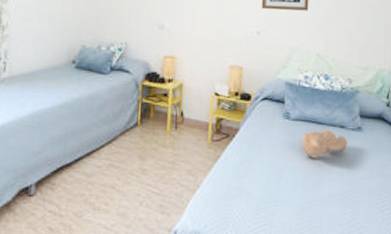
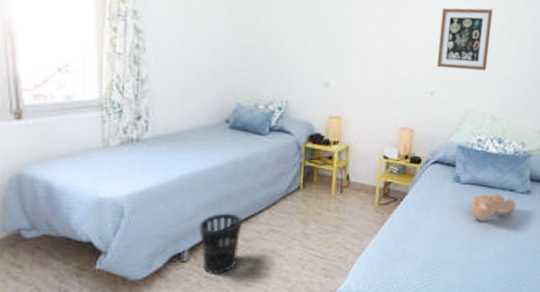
wastebasket: none [45,148,85,209] -> present [199,213,243,274]

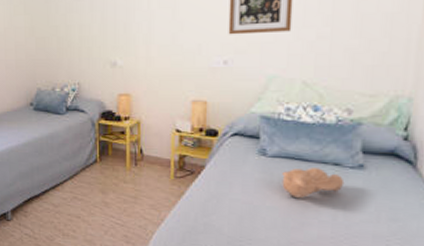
wastebasket: present [199,213,243,274] -> none [17,181,51,233]

